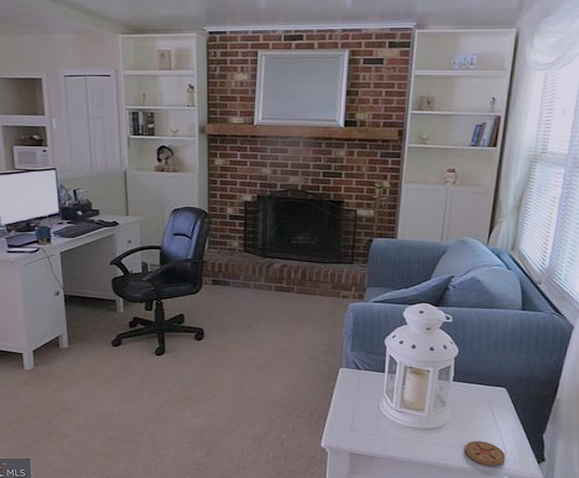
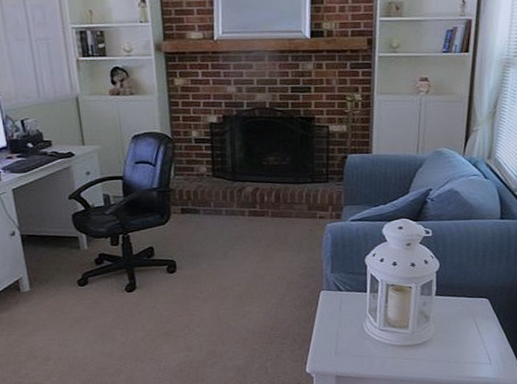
coaster: present [465,441,506,466] -> none [450,353,491,377]

